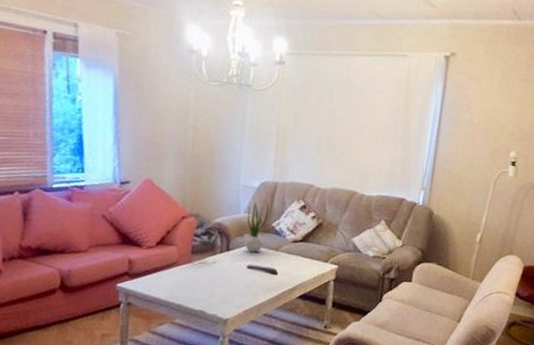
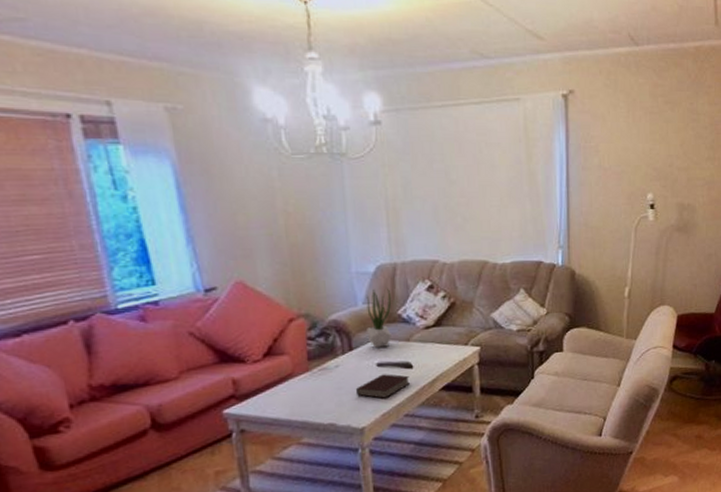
book: none [225,275,273,297] -> present [355,374,410,399]

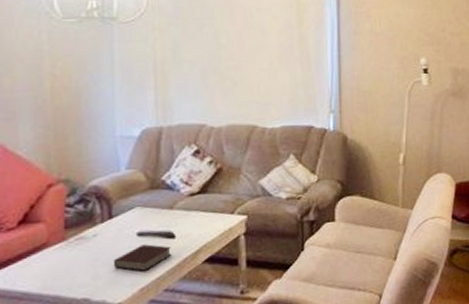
potted plant: present [366,288,392,349] -> none [128,152,156,217]

